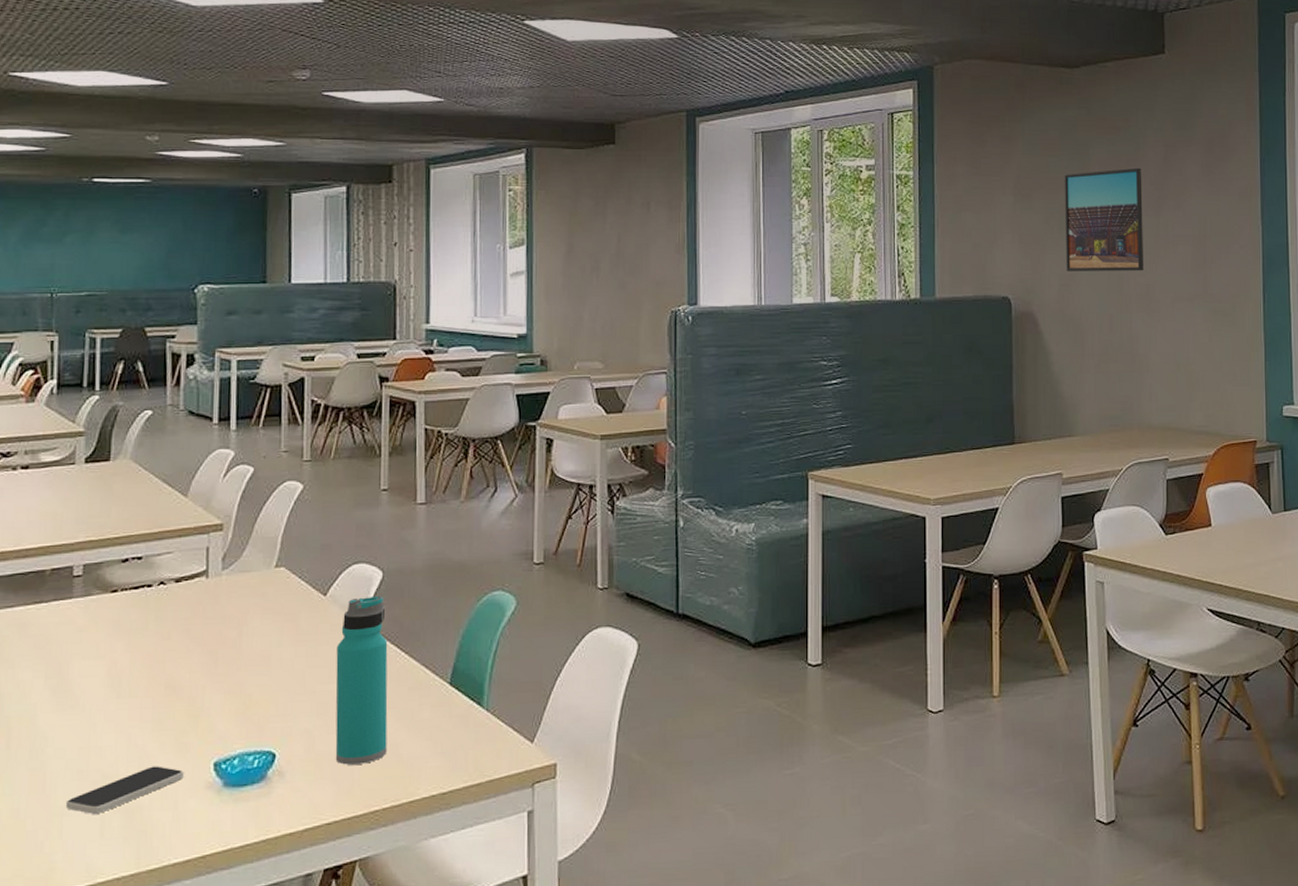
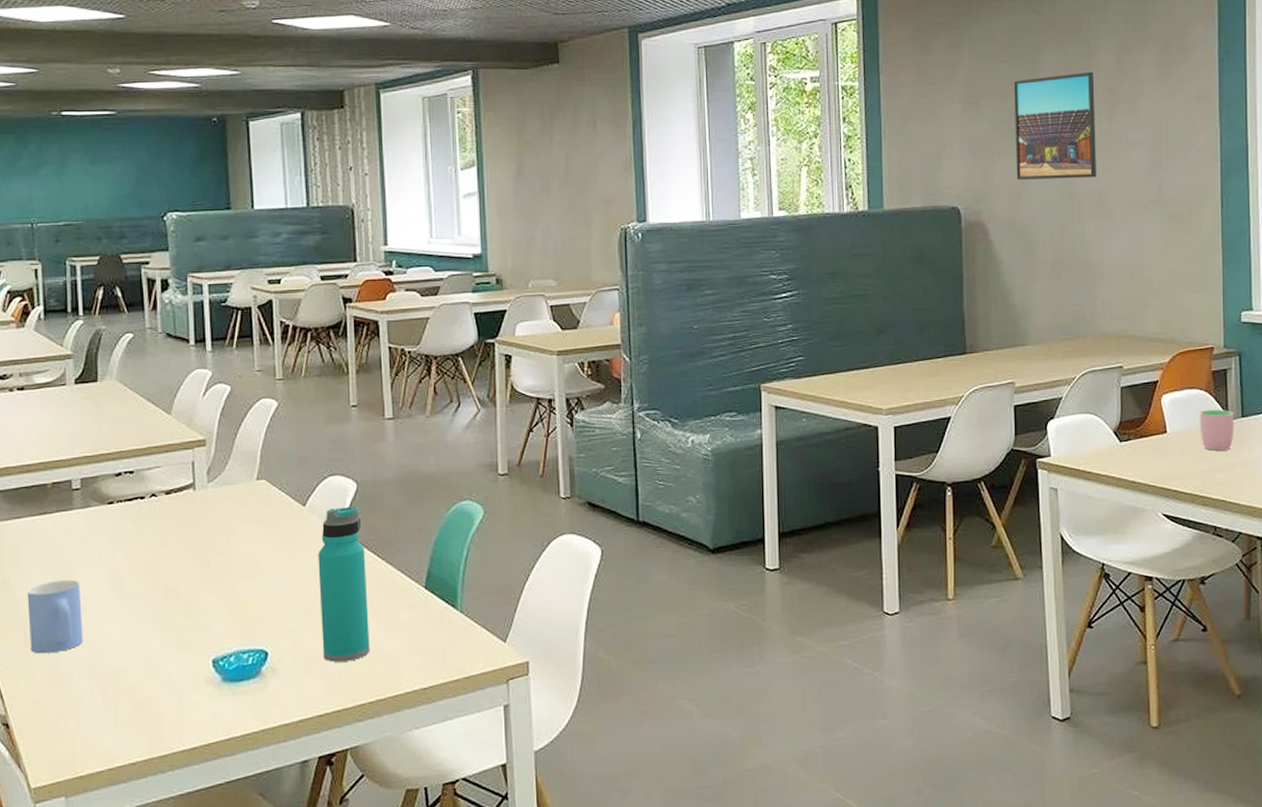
mug: none [12,674,74,757] -> present [27,579,83,654]
smartphone: present [65,766,184,814] -> none [81,662,186,706]
cup: none [1243,503,1277,545] -> present [1199,409,1234,451]

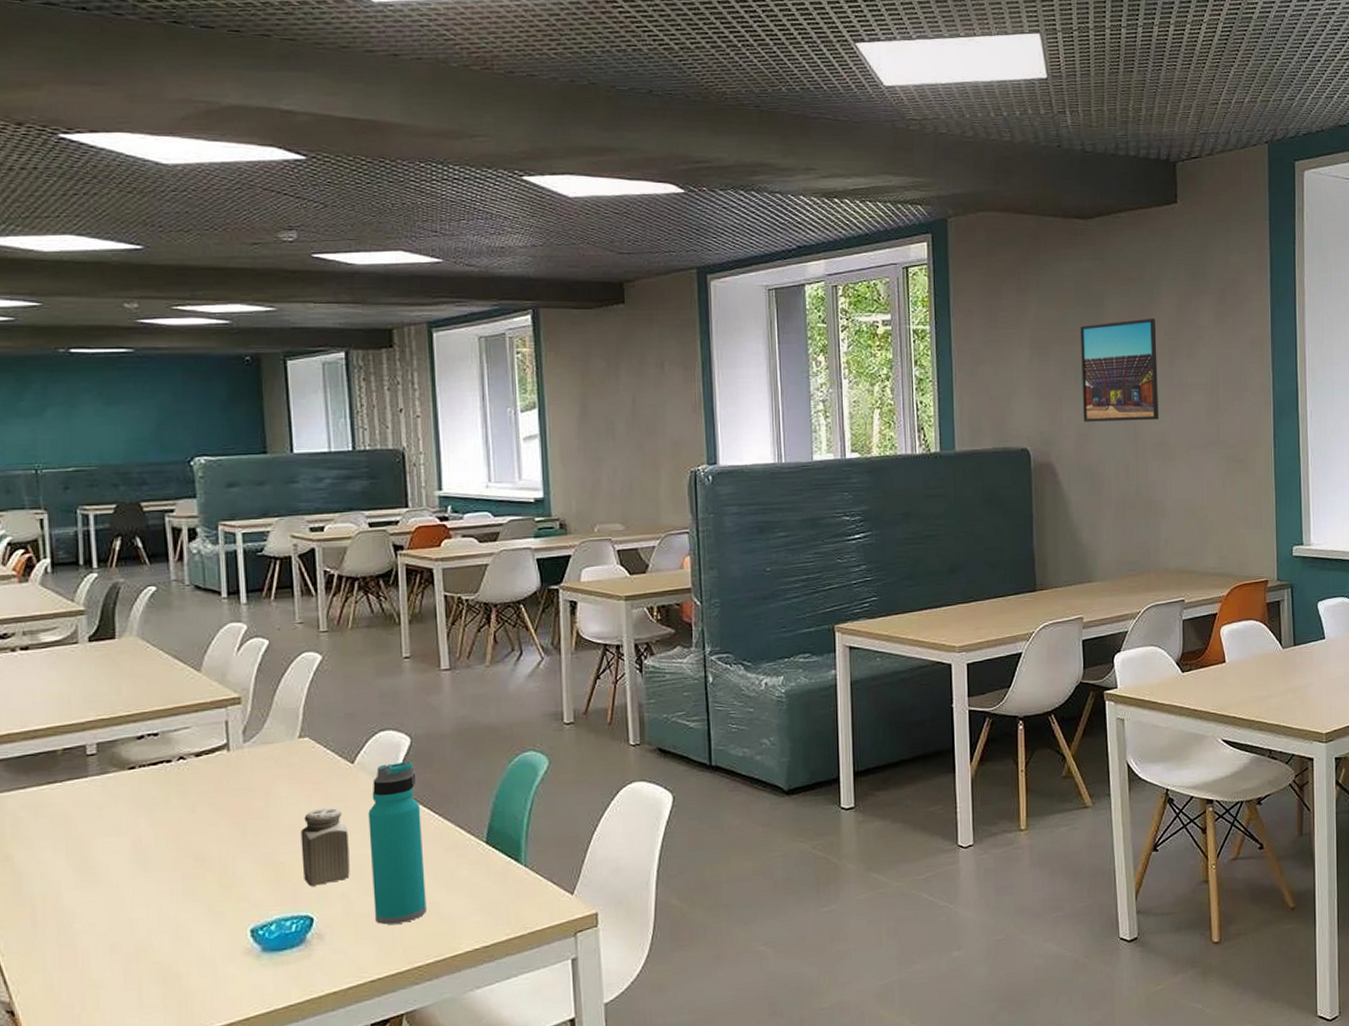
mug: present [27,579,83,654] -> none [34,851,101,934]
salt shaker: none [257,547,301,622] -> present [300,807,350,886]
cup: present [1199,409,1234,451] -> none [1255,639,1287,678]

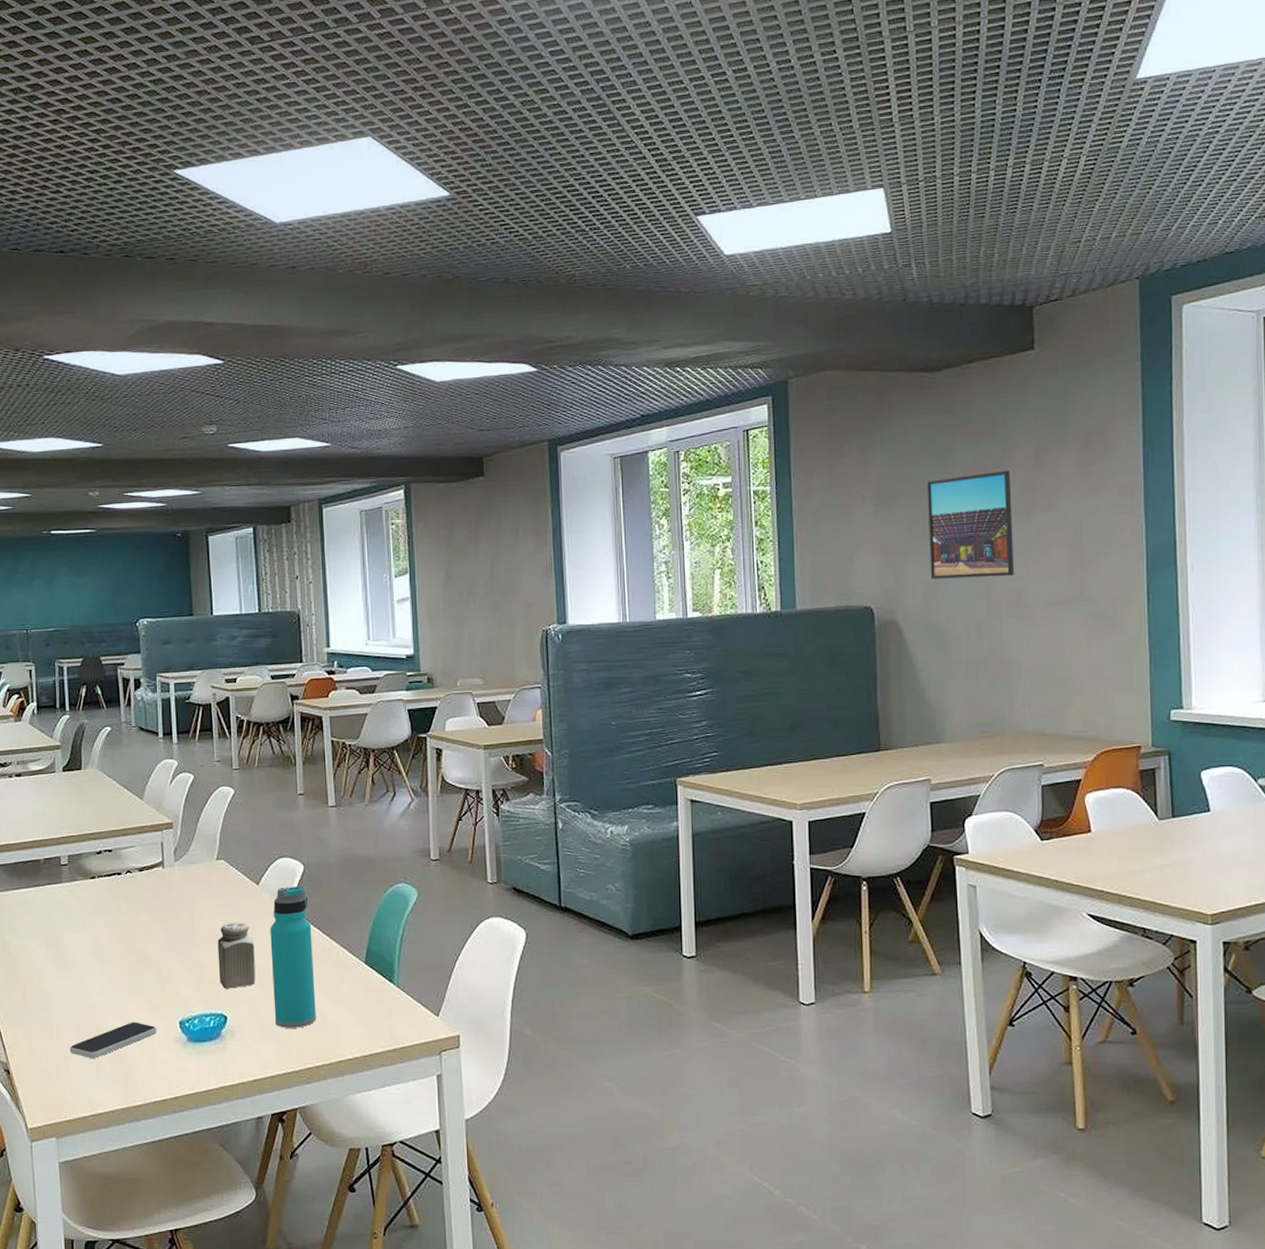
smartphone: none [100,935,220,985] -> present [69,1022,157,1058]

